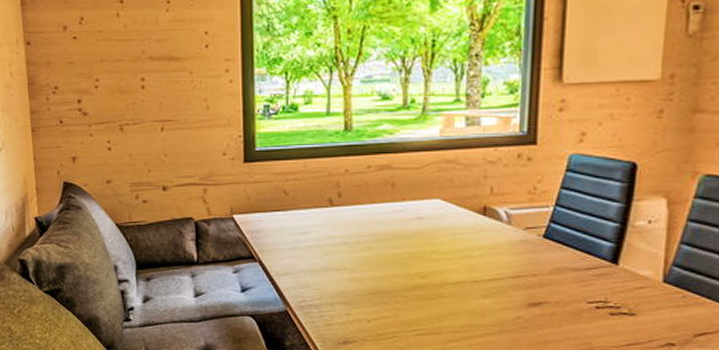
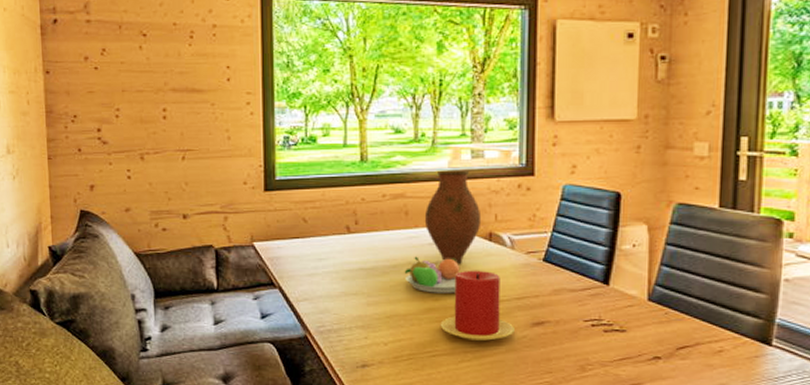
fruit bowl: none [389,231,451,271] -> present [404,256,460,294]
vase: none [412,139,476,239] -> present [424,170,482,264]
candle: none [427,246,509,322] -> present [440,270,514,342]

